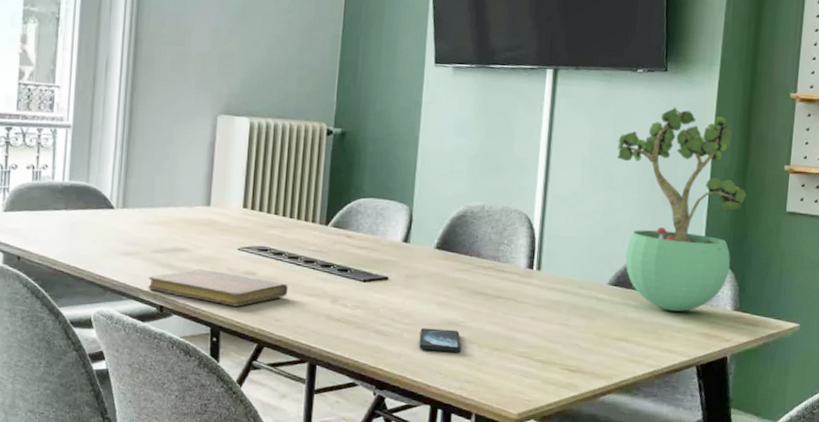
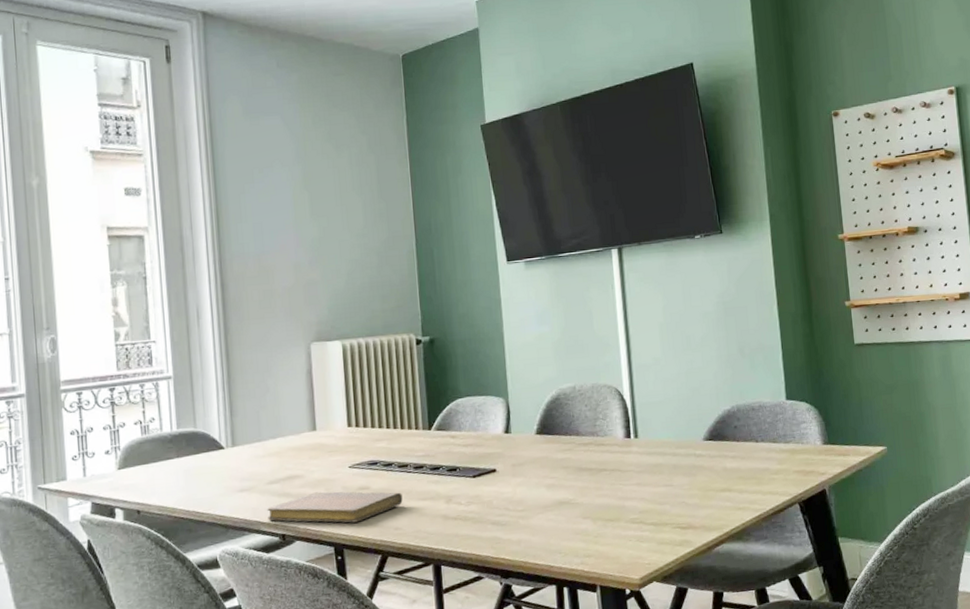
smartphone: present [419,328,462,352] -> none [534,508,576,533]
potted plant: present [617,107,747,312] -> none [688,265,816,455]

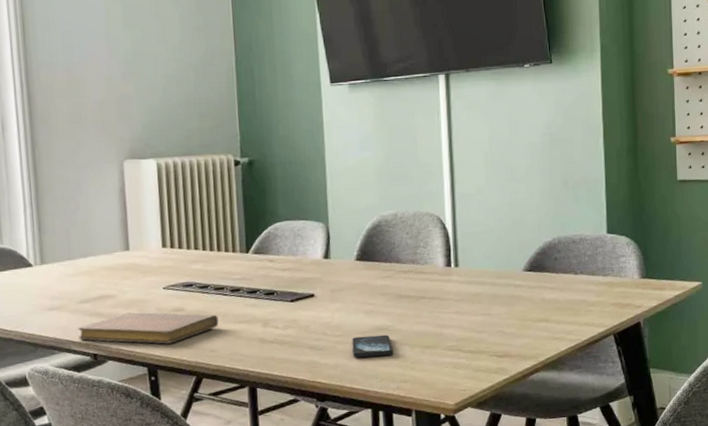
smartphone: none [534,508,576,533] -> present [352,334,393,358]

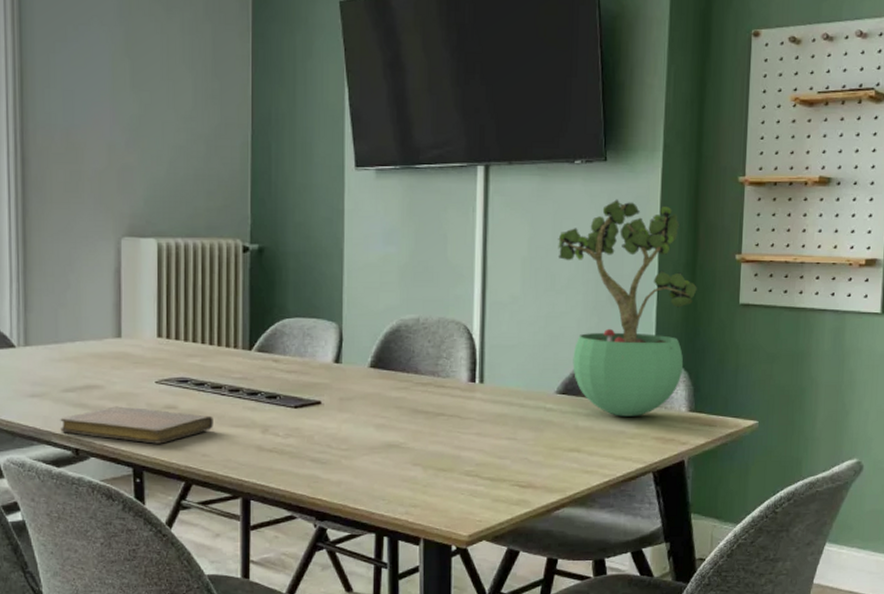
smartphone: present [352,334,393,358] -> none [359,452,404,476]
potted plant: none [515,96,640,287] -> present [558,199,697,417]

